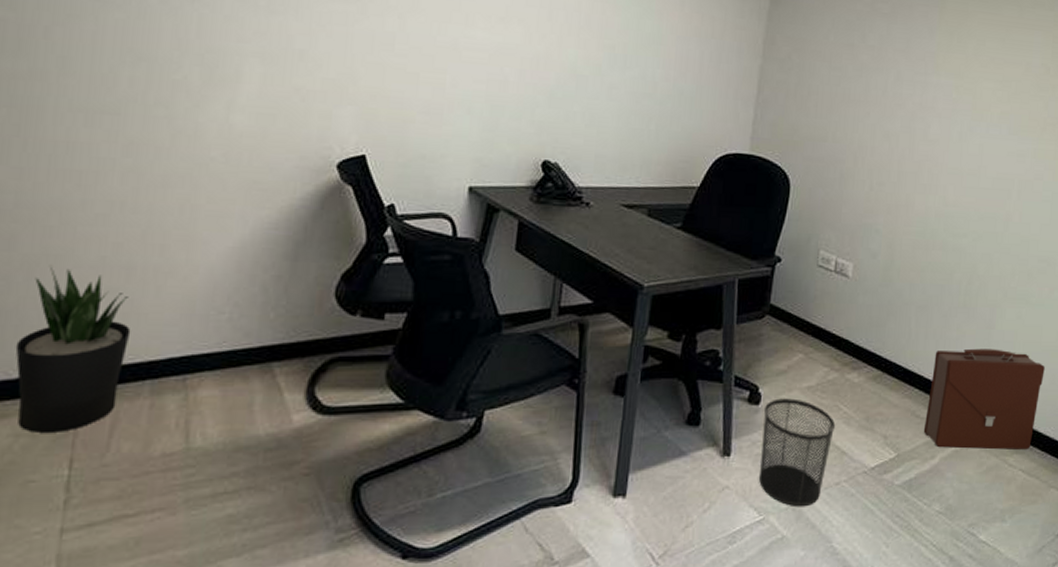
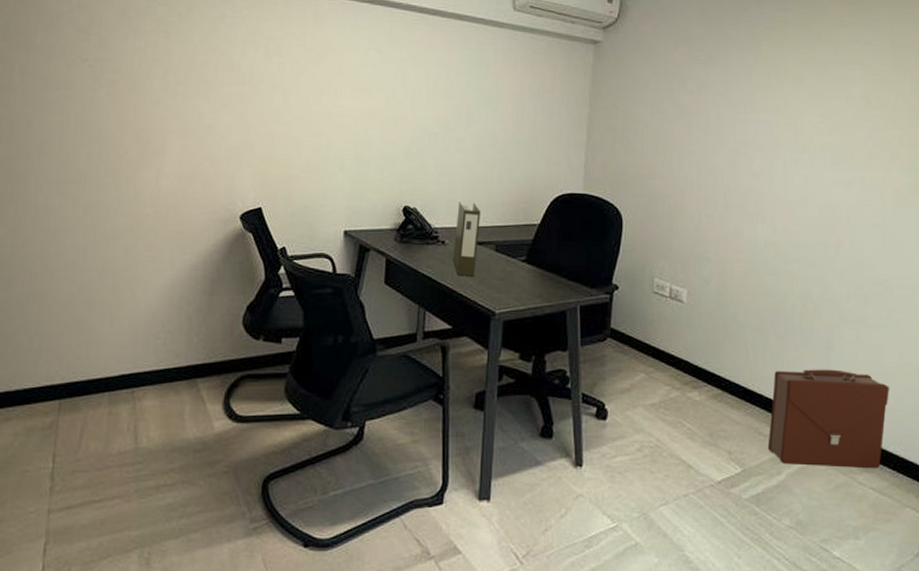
planter: present [15,266,131,432] -> none [14,303,93,433]
binder: none [598,158,633,244] -> present [453,202,481,276]
waste bin: present [759,398,836,507] -> none [611,414,680,517]

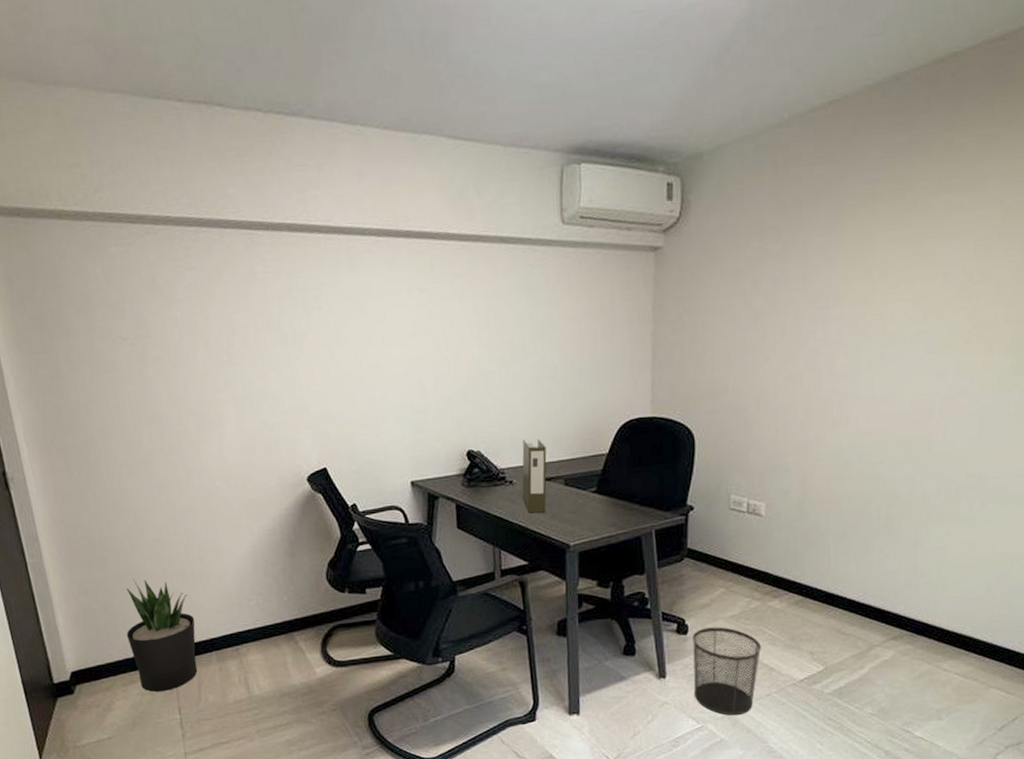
planter: none [14,303,93,433] -> present [126,579,198,692]
waste bin: none [611,414,680,517] -> present [693,627,762,716]
briefcase: present [767,369,889,468] -> none [850,566,979,659]

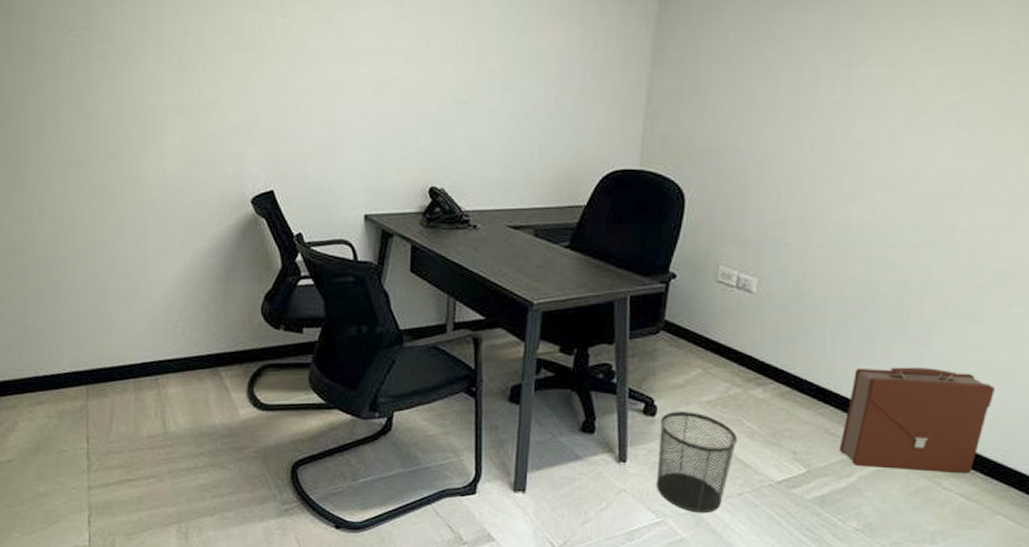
planter: present [126,579,198,692] -> none [38,291,114,416]
binder: present [522,439,547,514] -> none [486,181,518,264]
briefcase: none [850,566,979,659] -> present [839,367,995,473]

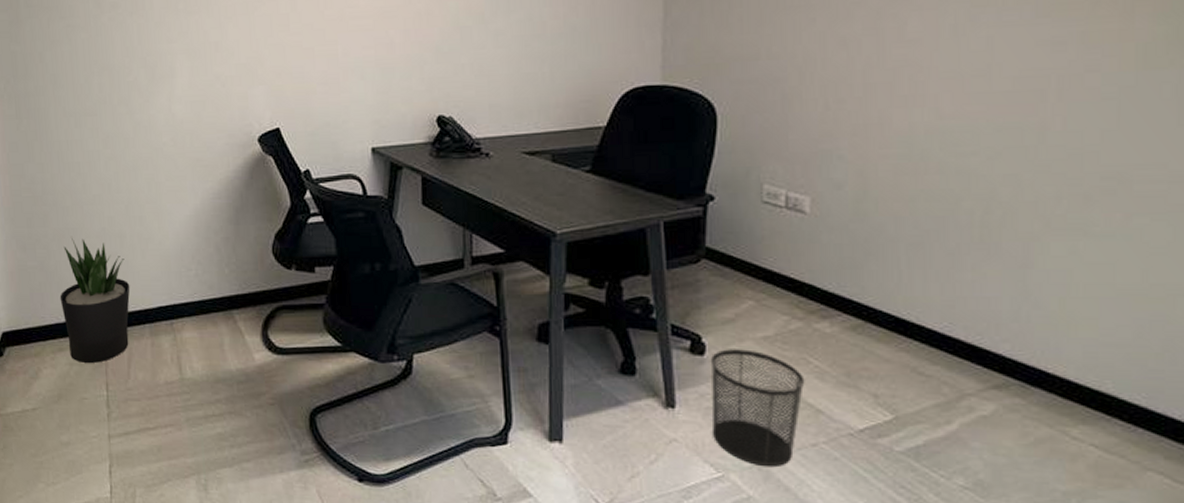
planter: none [38,291,114,416] -> present [59,237,130,363]
briefcase: present [839,367,995,473] -> none [931,293,1124,420]

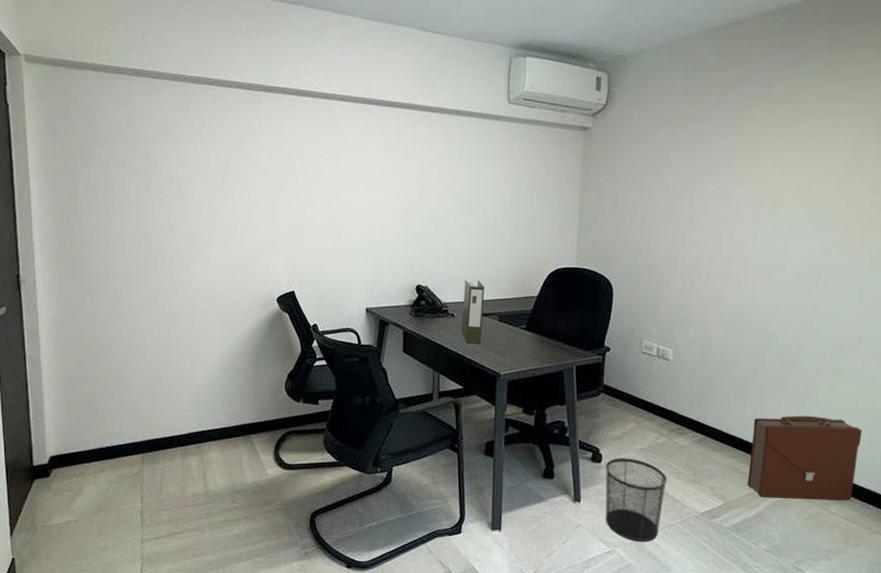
planter: present [59,237,130,363] -> none [103,376,166,480]
binder: none [500,105,531,193] -> present [462,279,485,344]
briefcase: none [931,293,1124,420] -> present [747,416,862,500]

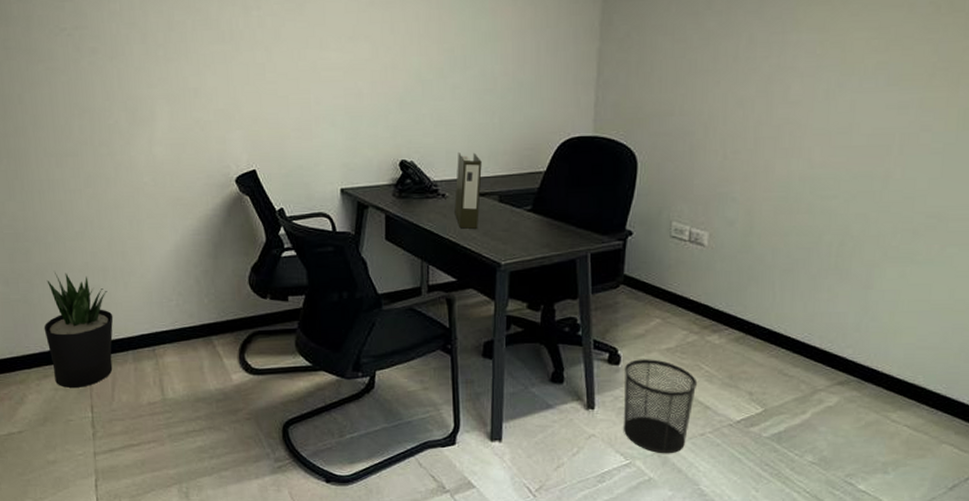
planter: none [103,376,166,480] -> present [43,271,114,388]
briefcase: present [747,416,862,500] -> none [792,309,935,406]

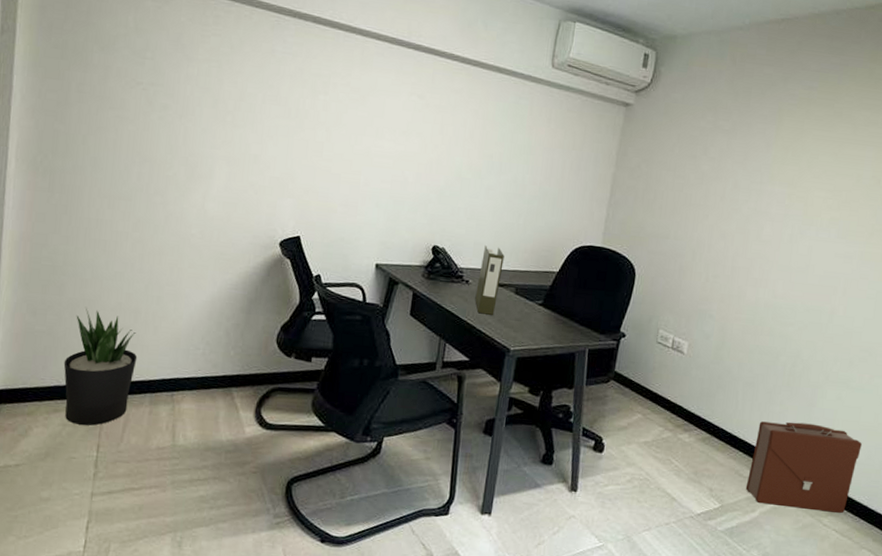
waste bin: present [624,359,698,454] -> none [600,449,668,540]
briefcase: none [792,309,935,406] -> present [745,421,862,513]

